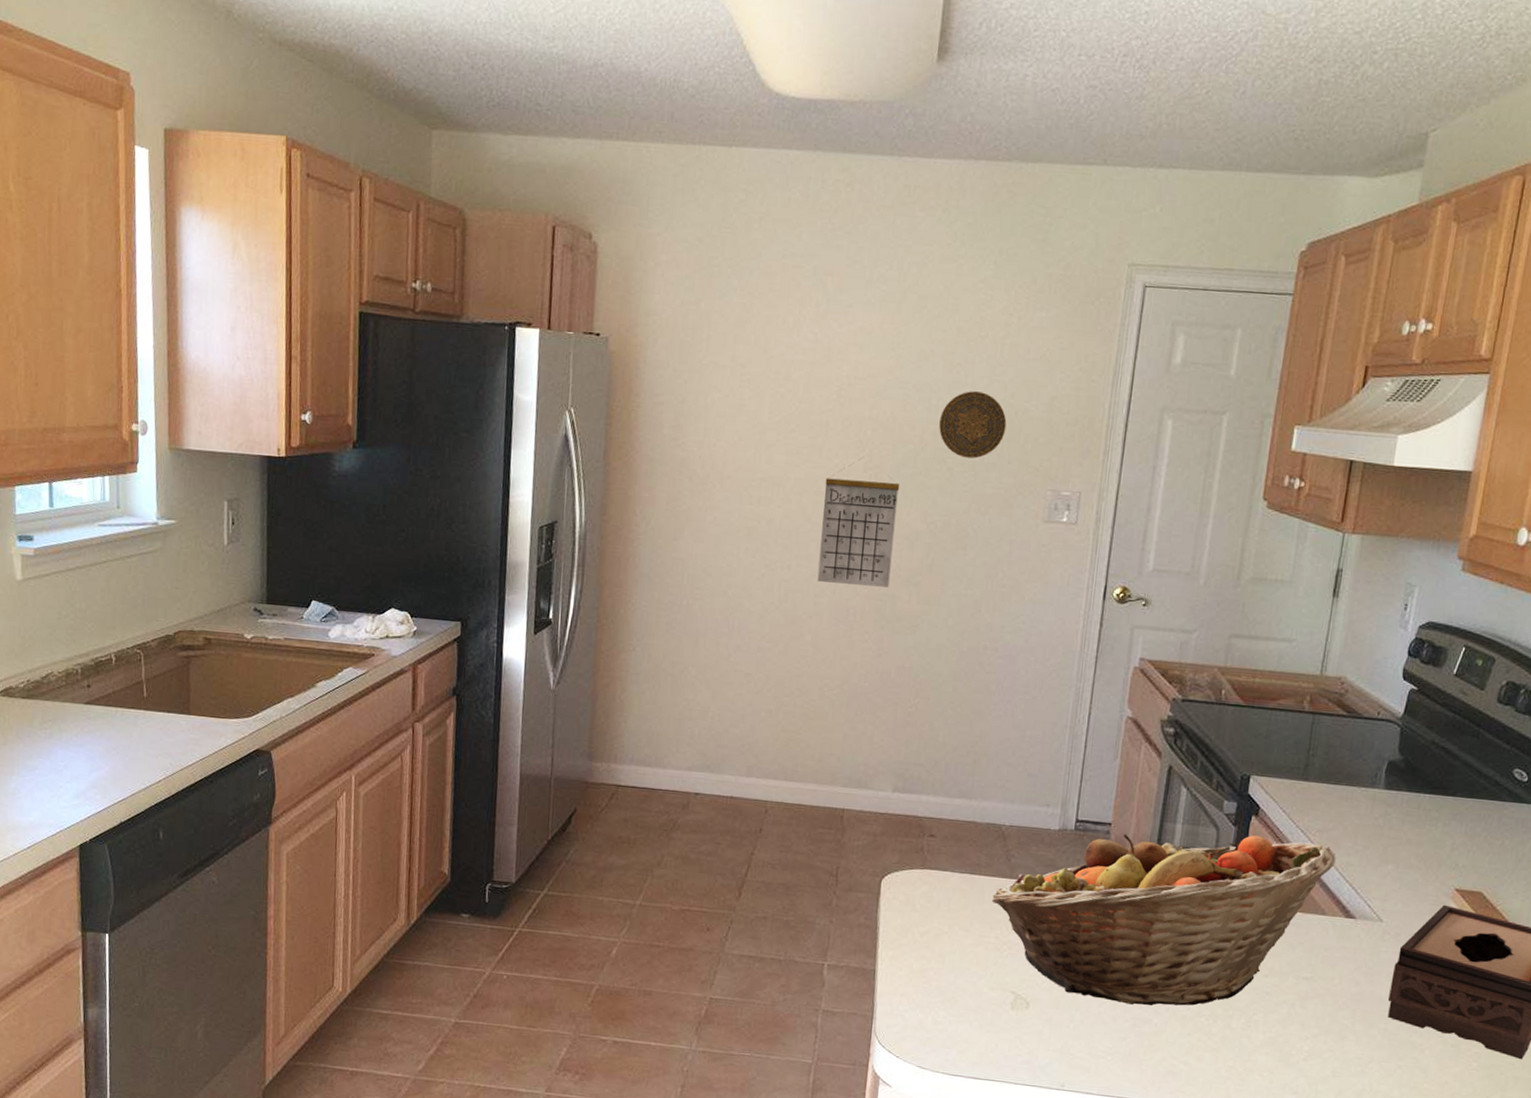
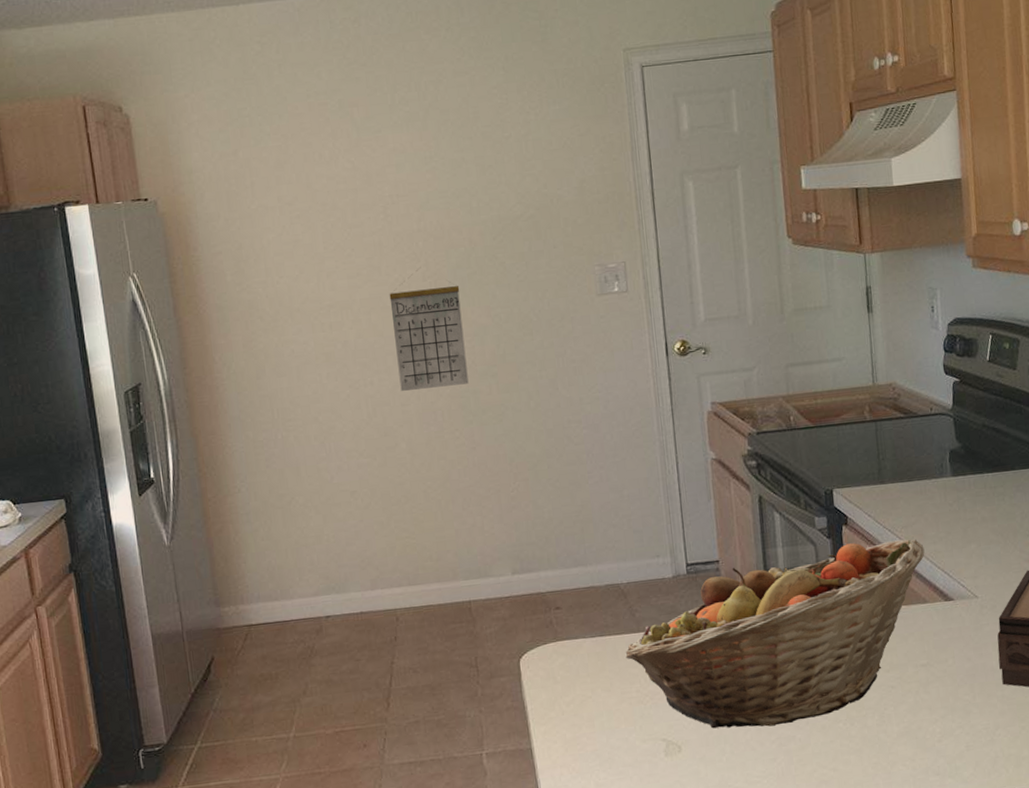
decorative plate: present [939,391,1007,459] -> none [483,187,546,251]

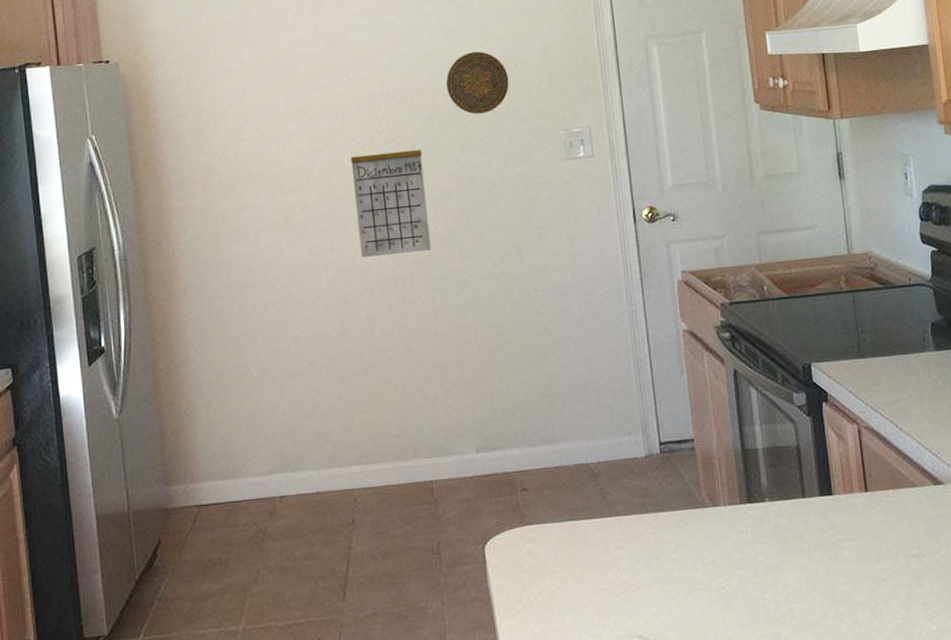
decorative plate: none [483,187,546,251] -> present [446,51,509,115]
fruit basket: present [625,539,925,729] -> none [596,417,911,625]

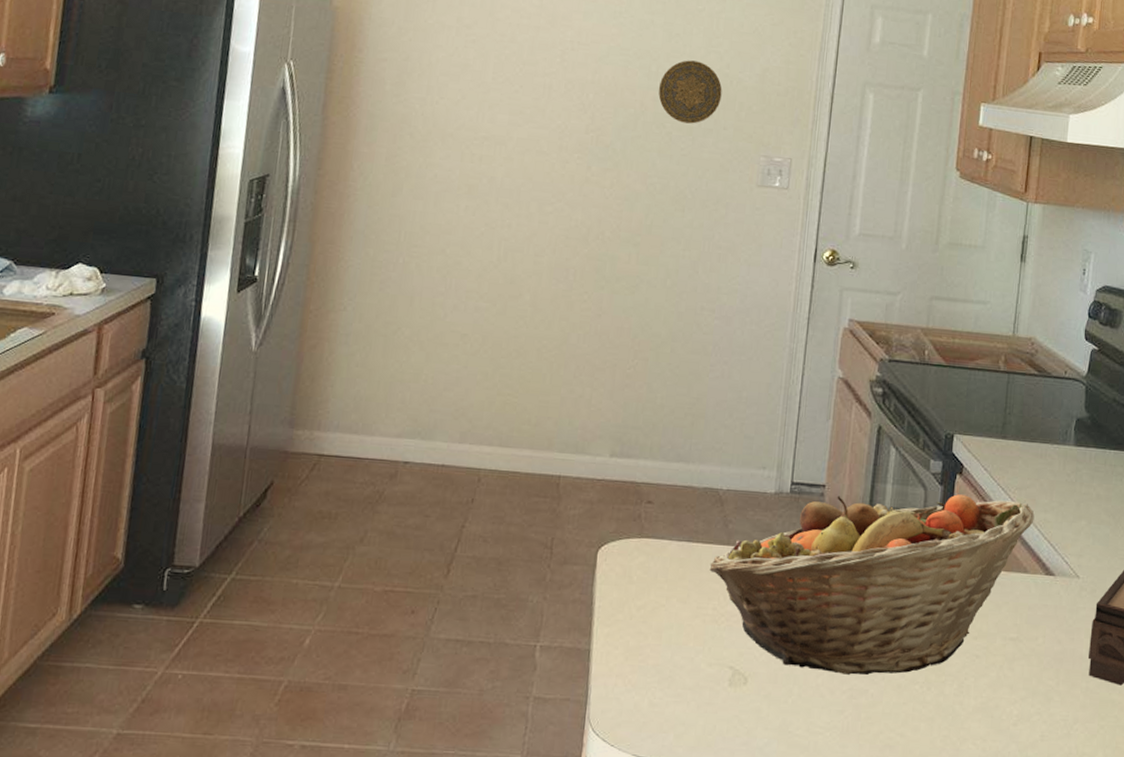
calendar: present [350,131,431,257] -> none [537,119,621,248]
fruit basket: none [596,417,911,625] -> present [709,494,1035,675]

